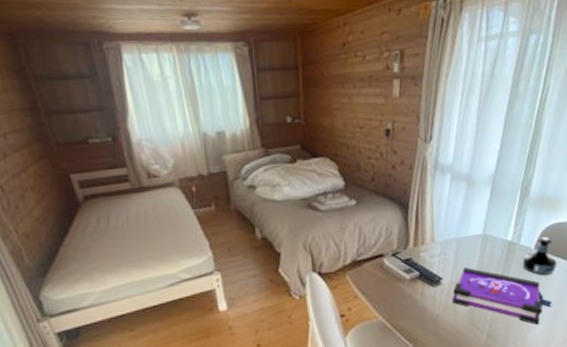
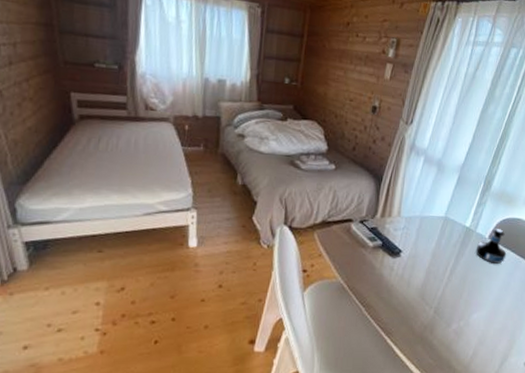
board game: present [451,266,552,325] -> none [407,244,497,309]

